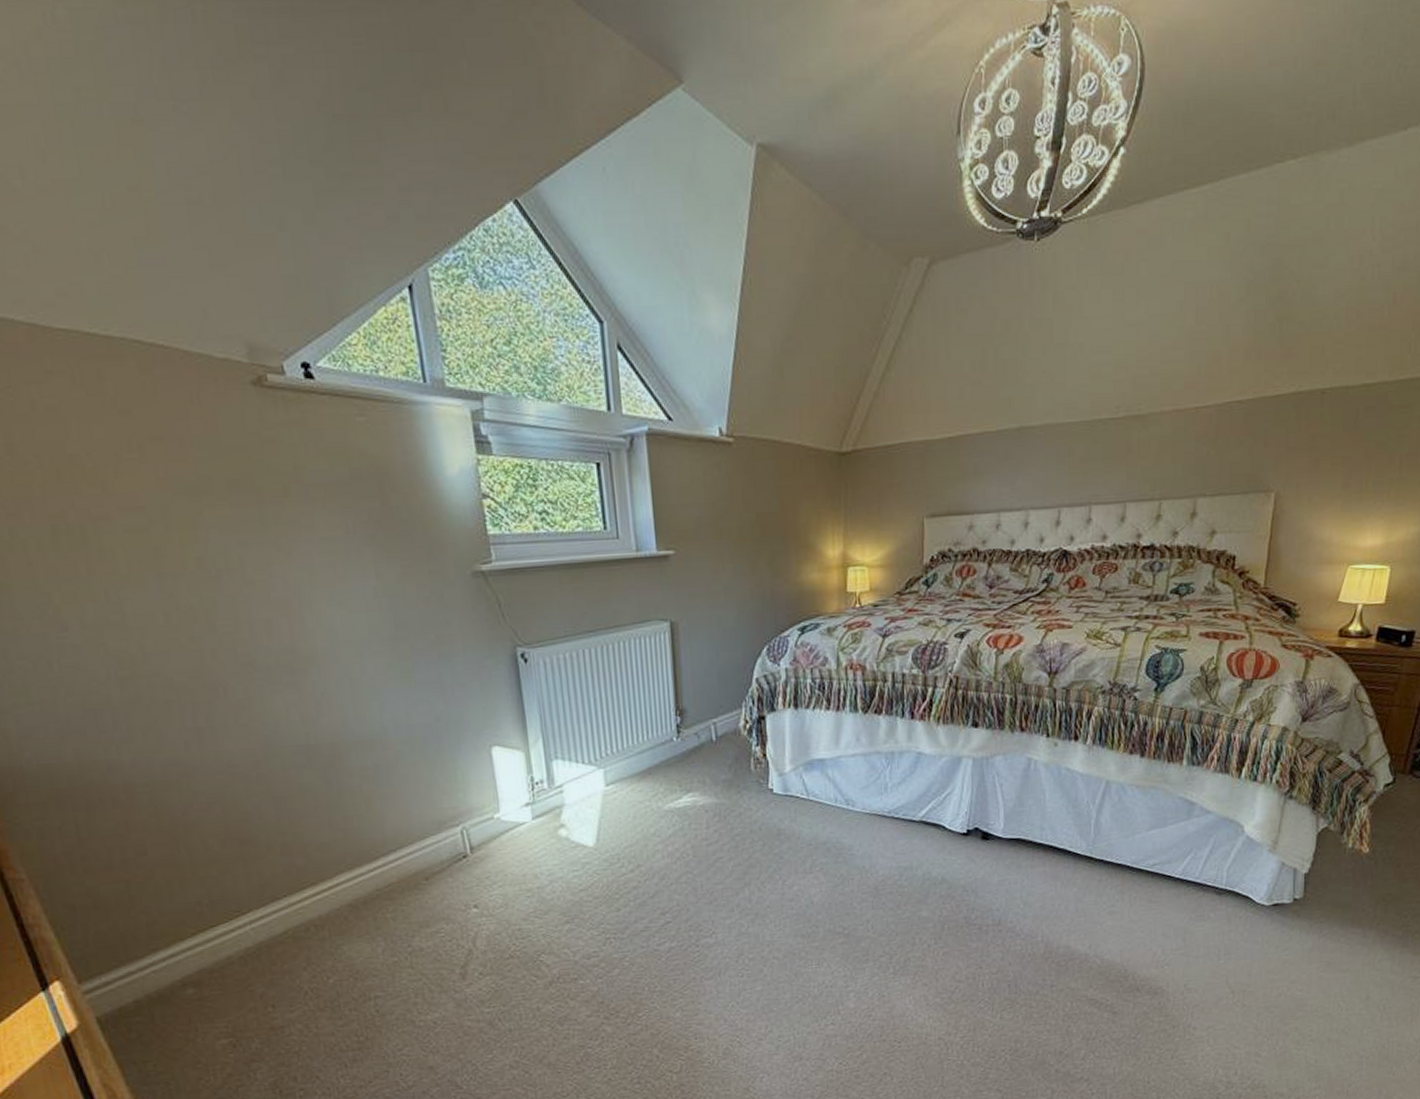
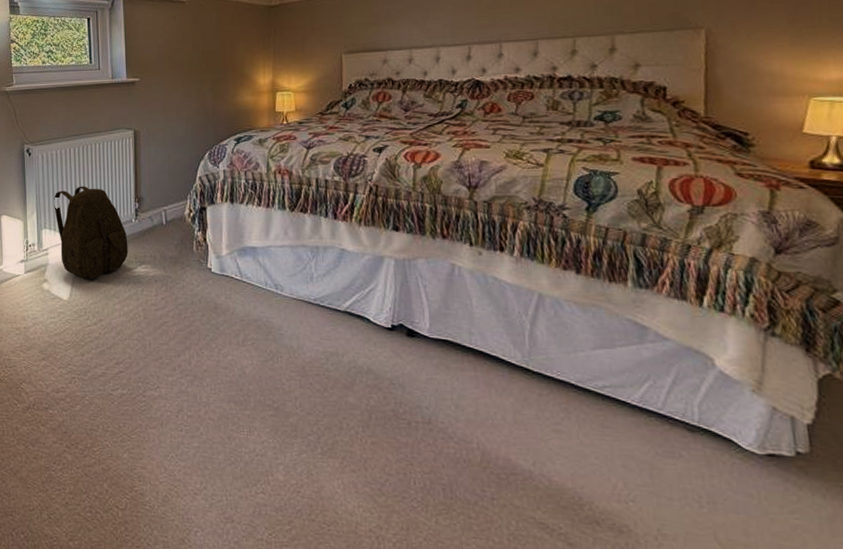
backpack: none [565,699,670,819] -> present [54,186,128,280]

